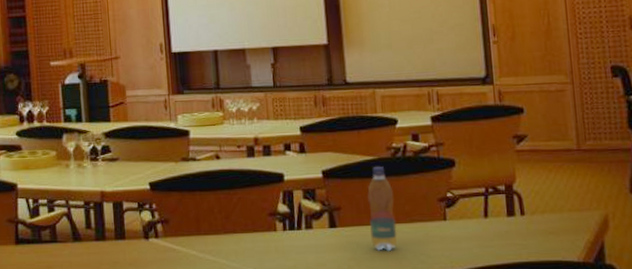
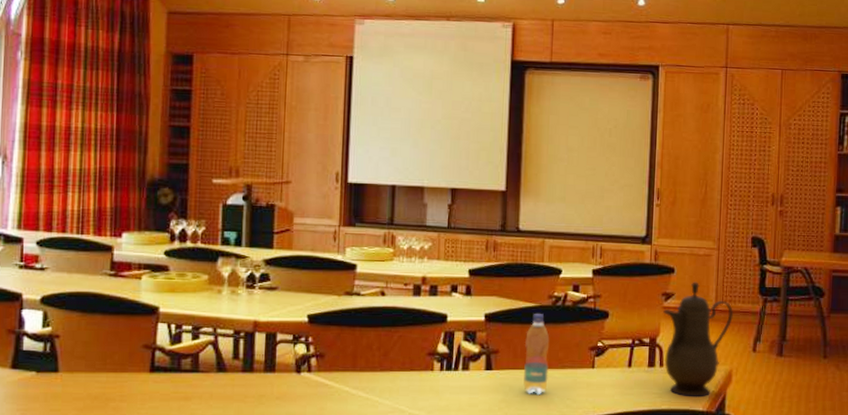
coffeepot: none [517,120,601,247] -> present [663,282,734,397]

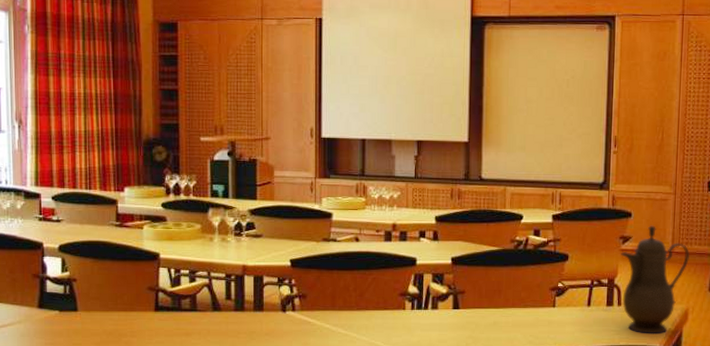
bottle: present [524,314,550,394] -> none [489,257,513,331]

